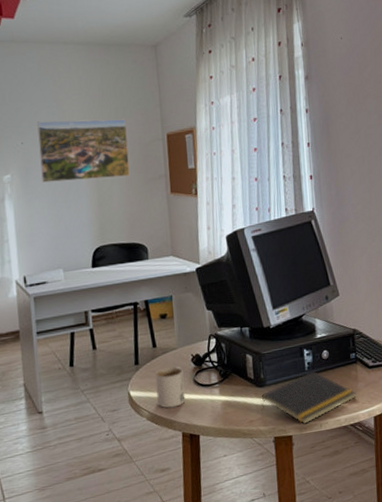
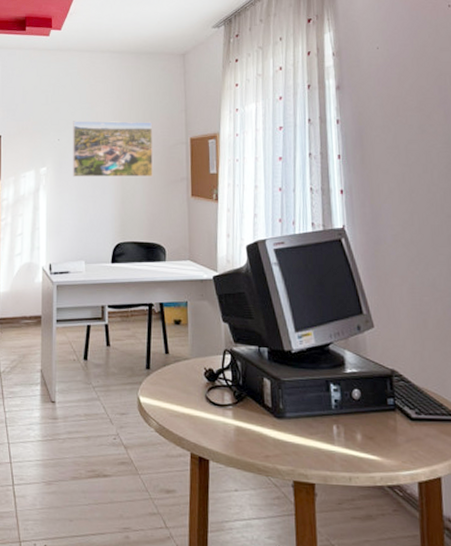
mug: present [155,366,186,408] -> none [166,377,196,423]
notepad: present [261,370,356,425] -> none [279,411,395,474]

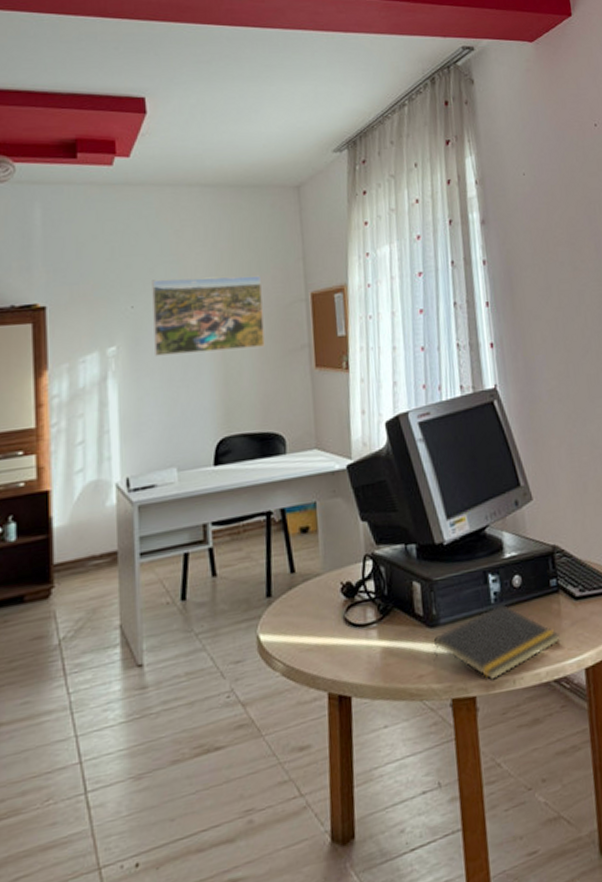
notepad: none [279,411,395,474] -> present [433,603,560,681]

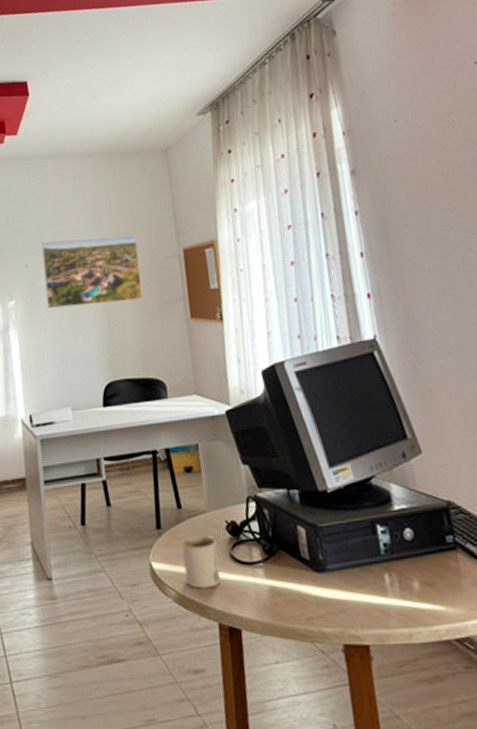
mug: none [293,598,333,659] -> present [181,534,221,589]
notepad: present [433,603,560,681] -> none [321,556,460,632]

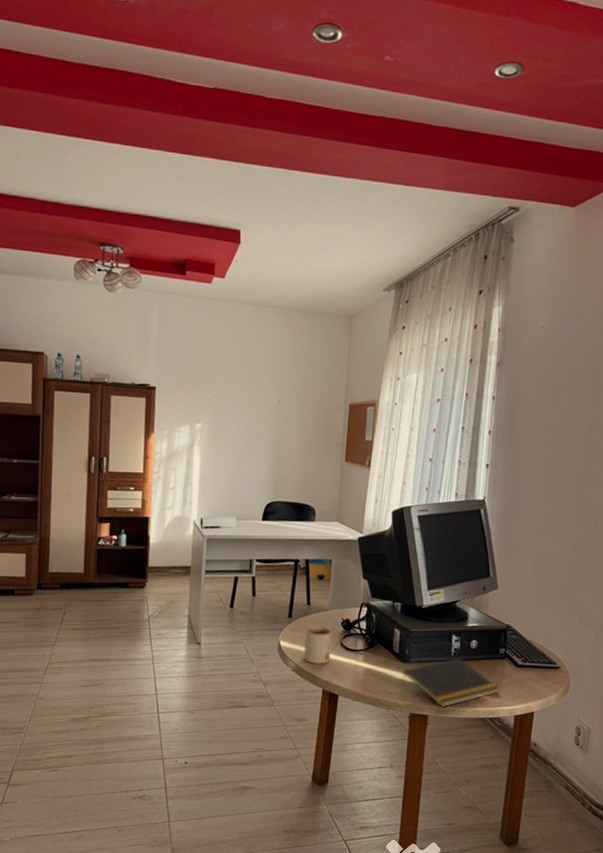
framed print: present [41,234,143,309] -> none [229,377,314,440]
notepad: none [321,556,460,632] -> present [401,657,500,708]

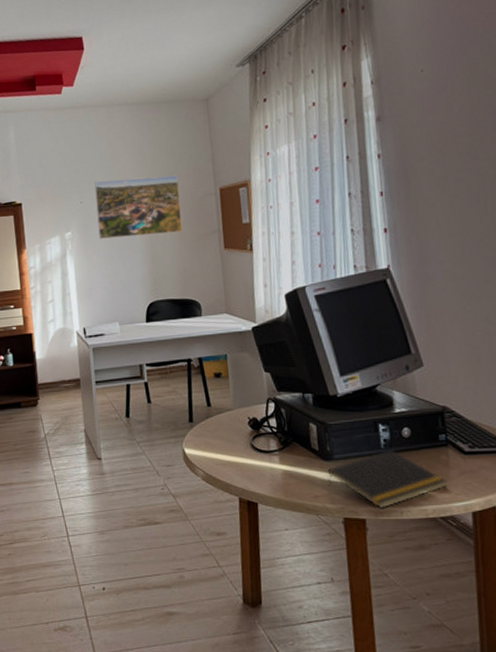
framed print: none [229,377,314,440] -> present [94,175,183,239]
mug: present [304,625,332,664] -> none [210,428,242,471]

